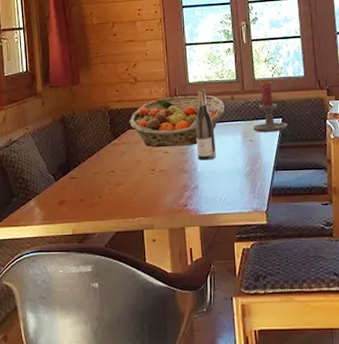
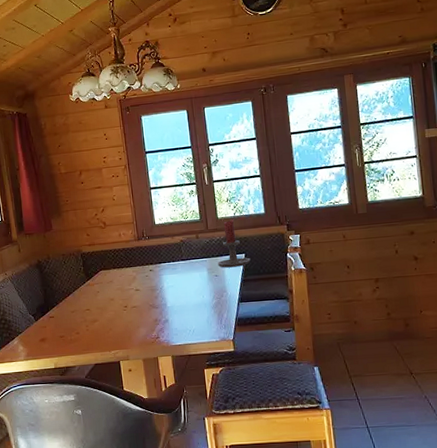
fruit basket: present [129,95,225,148] -> none [101,235,191,286]
wine bottle: present [194,89,217,160] -> none [162,229,185,296]

